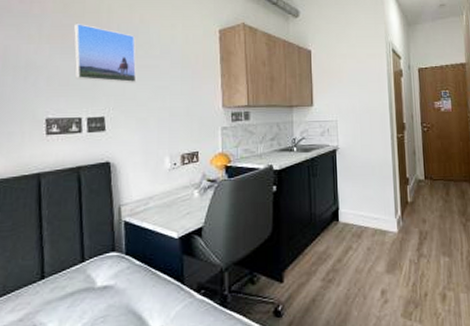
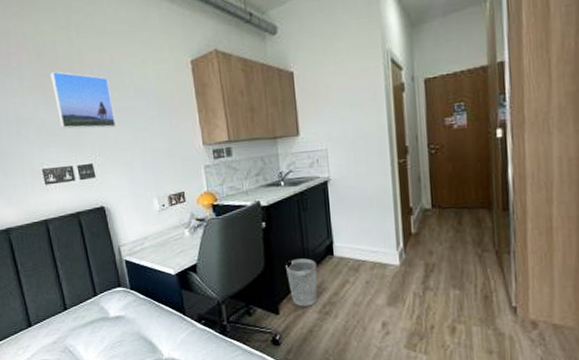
wastebasket: none [293,223,323,274] -> present [286,258,318,307]

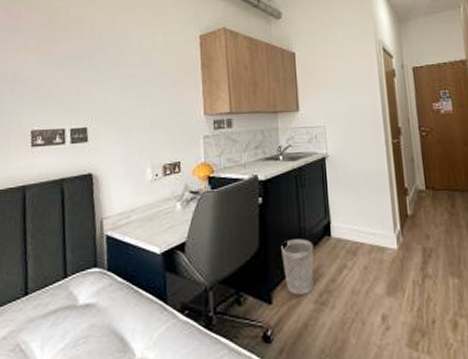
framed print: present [50,71,117,129] -> none [58,34,119,93]

